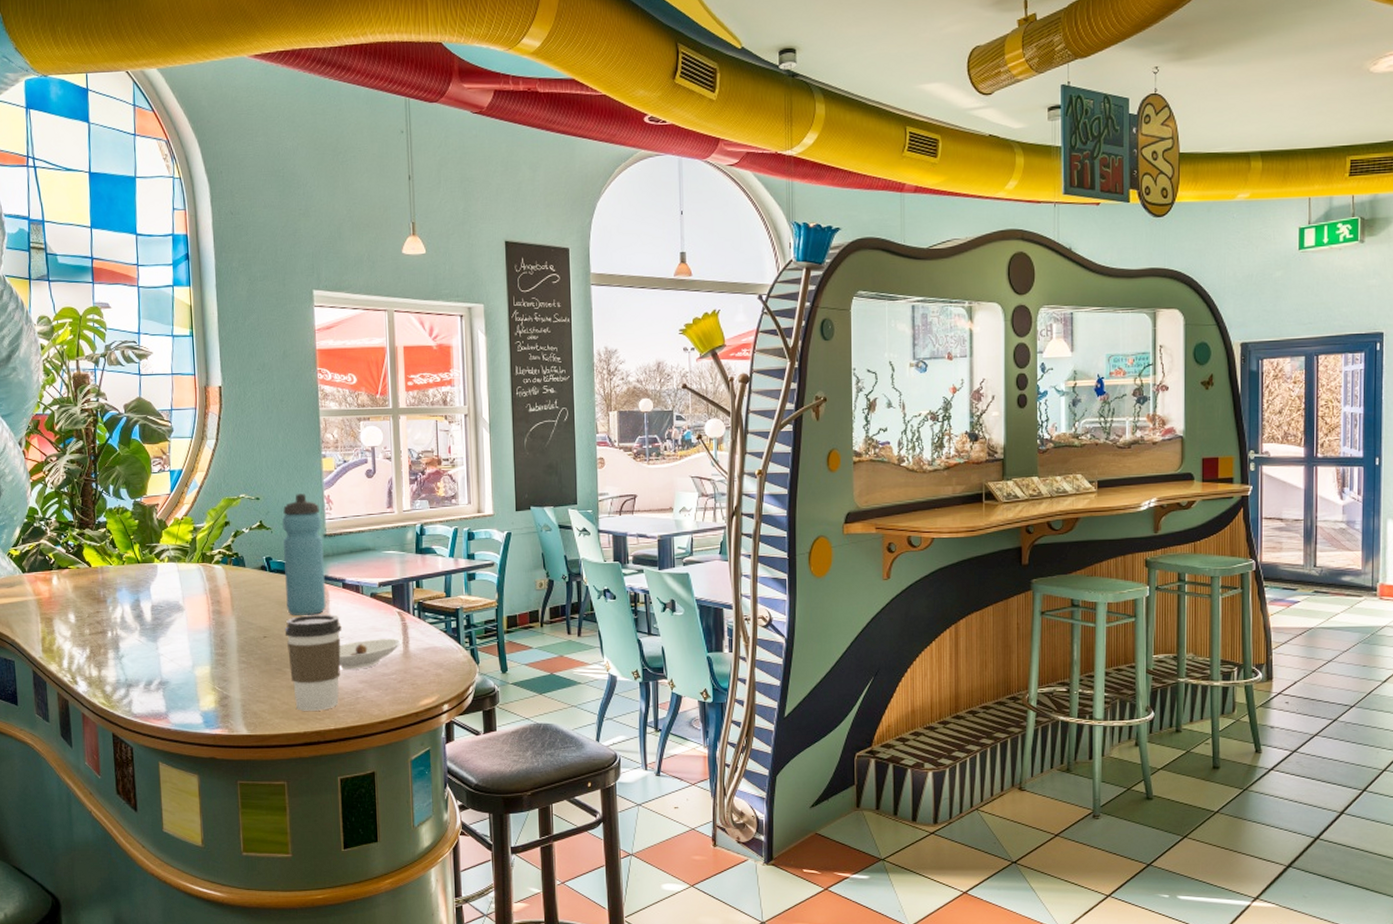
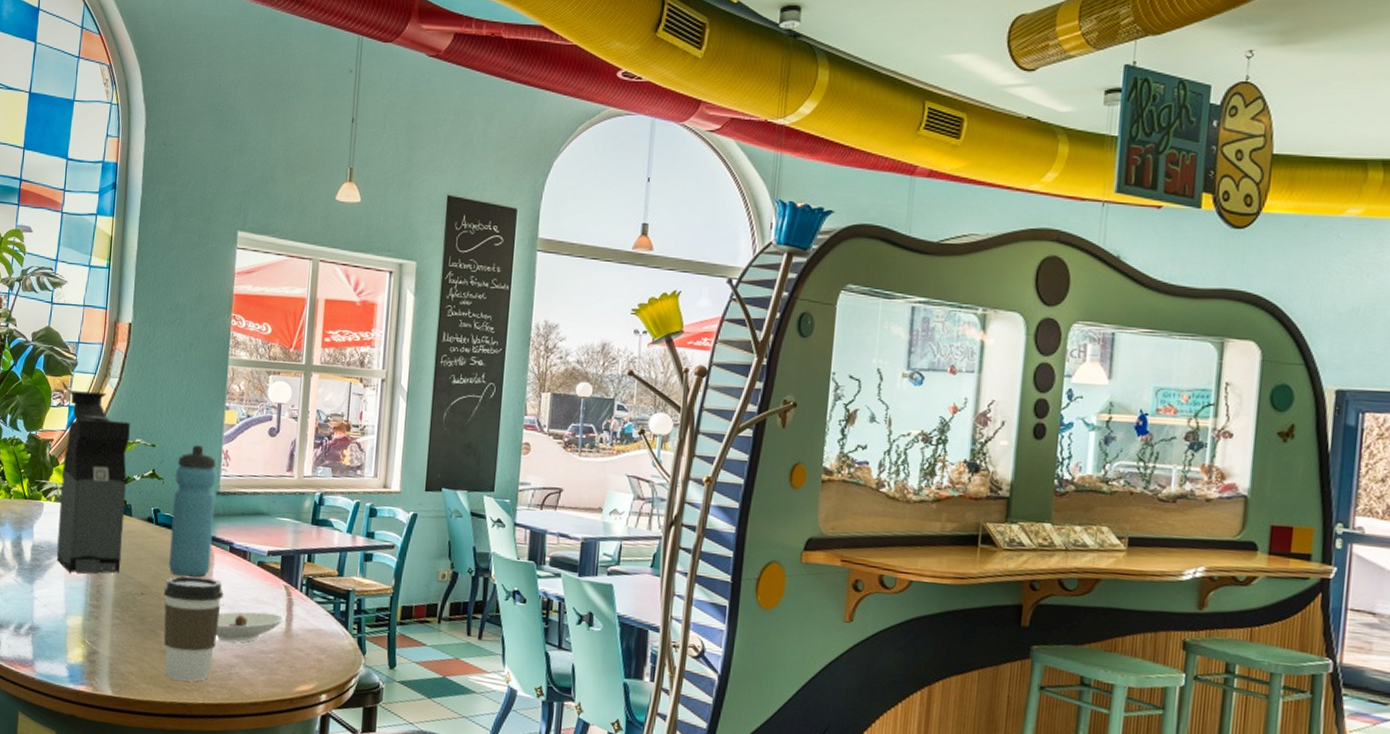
coffee maker: none [169,455,241,627] -> present [56,390,130,575]

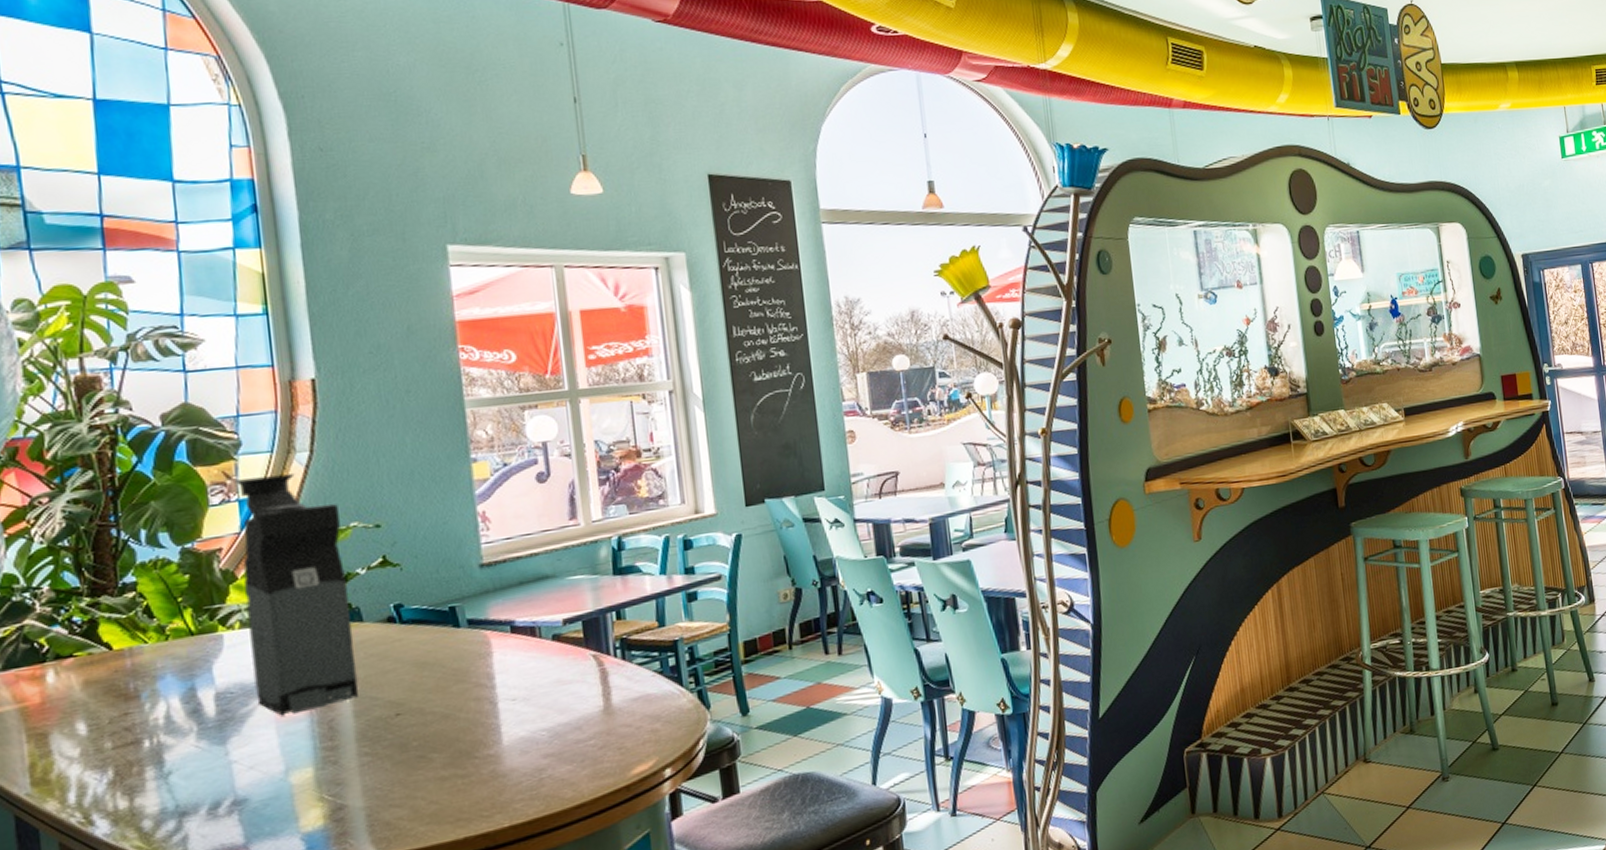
coffee cup: present [163,576,224,682] -> none [427,670,514,810]
water bottle: present [168,445,216,577] -> none [416,512,489,679]
saucer: present [215,611,286,643] -> none [510,690,602,743]

